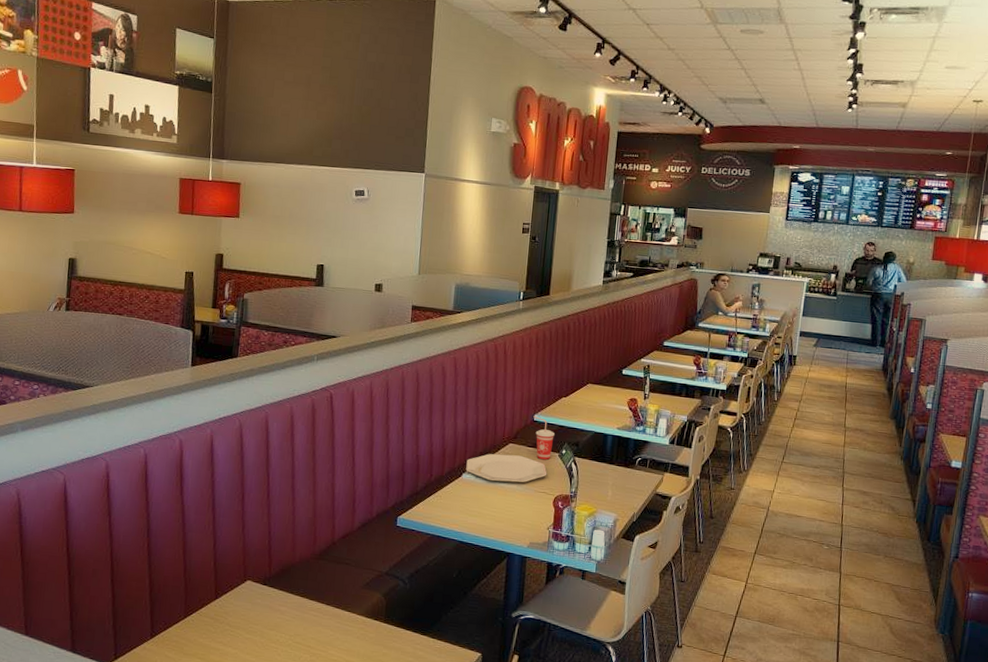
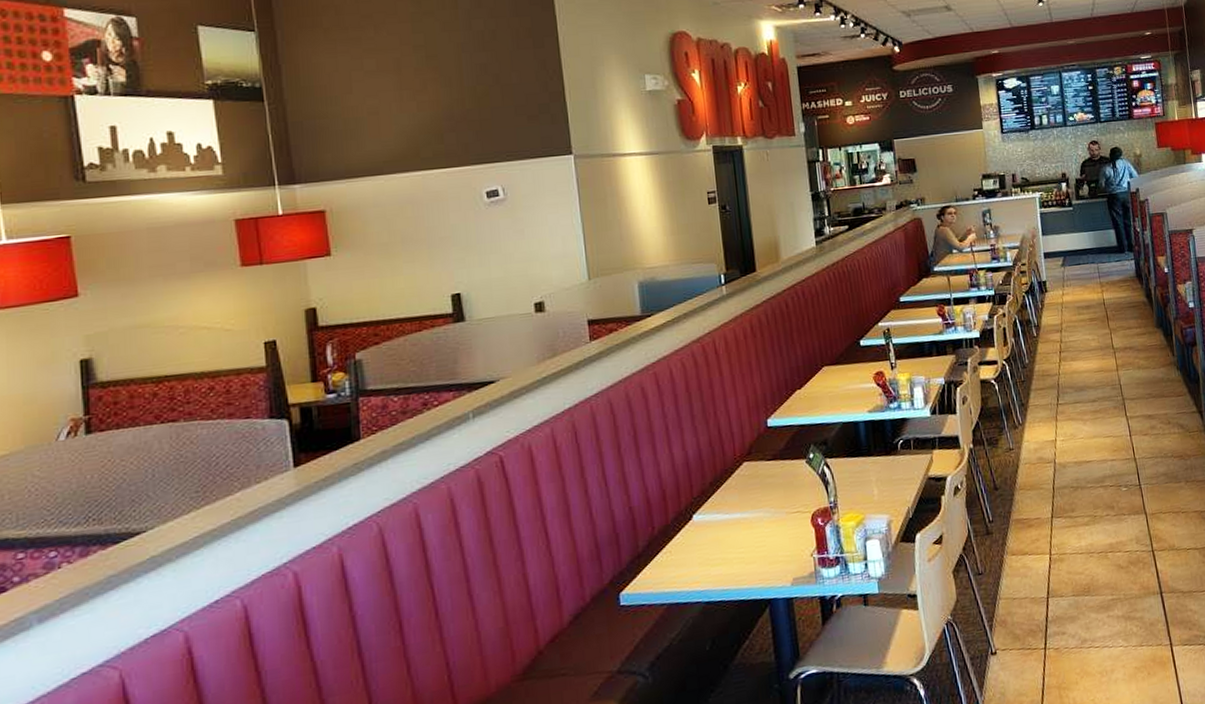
plate: present [466,453,547,483] -> none [695,473,797,516]
beverage cup: present [533,416,555,460] -> none [766,421,798,473]

